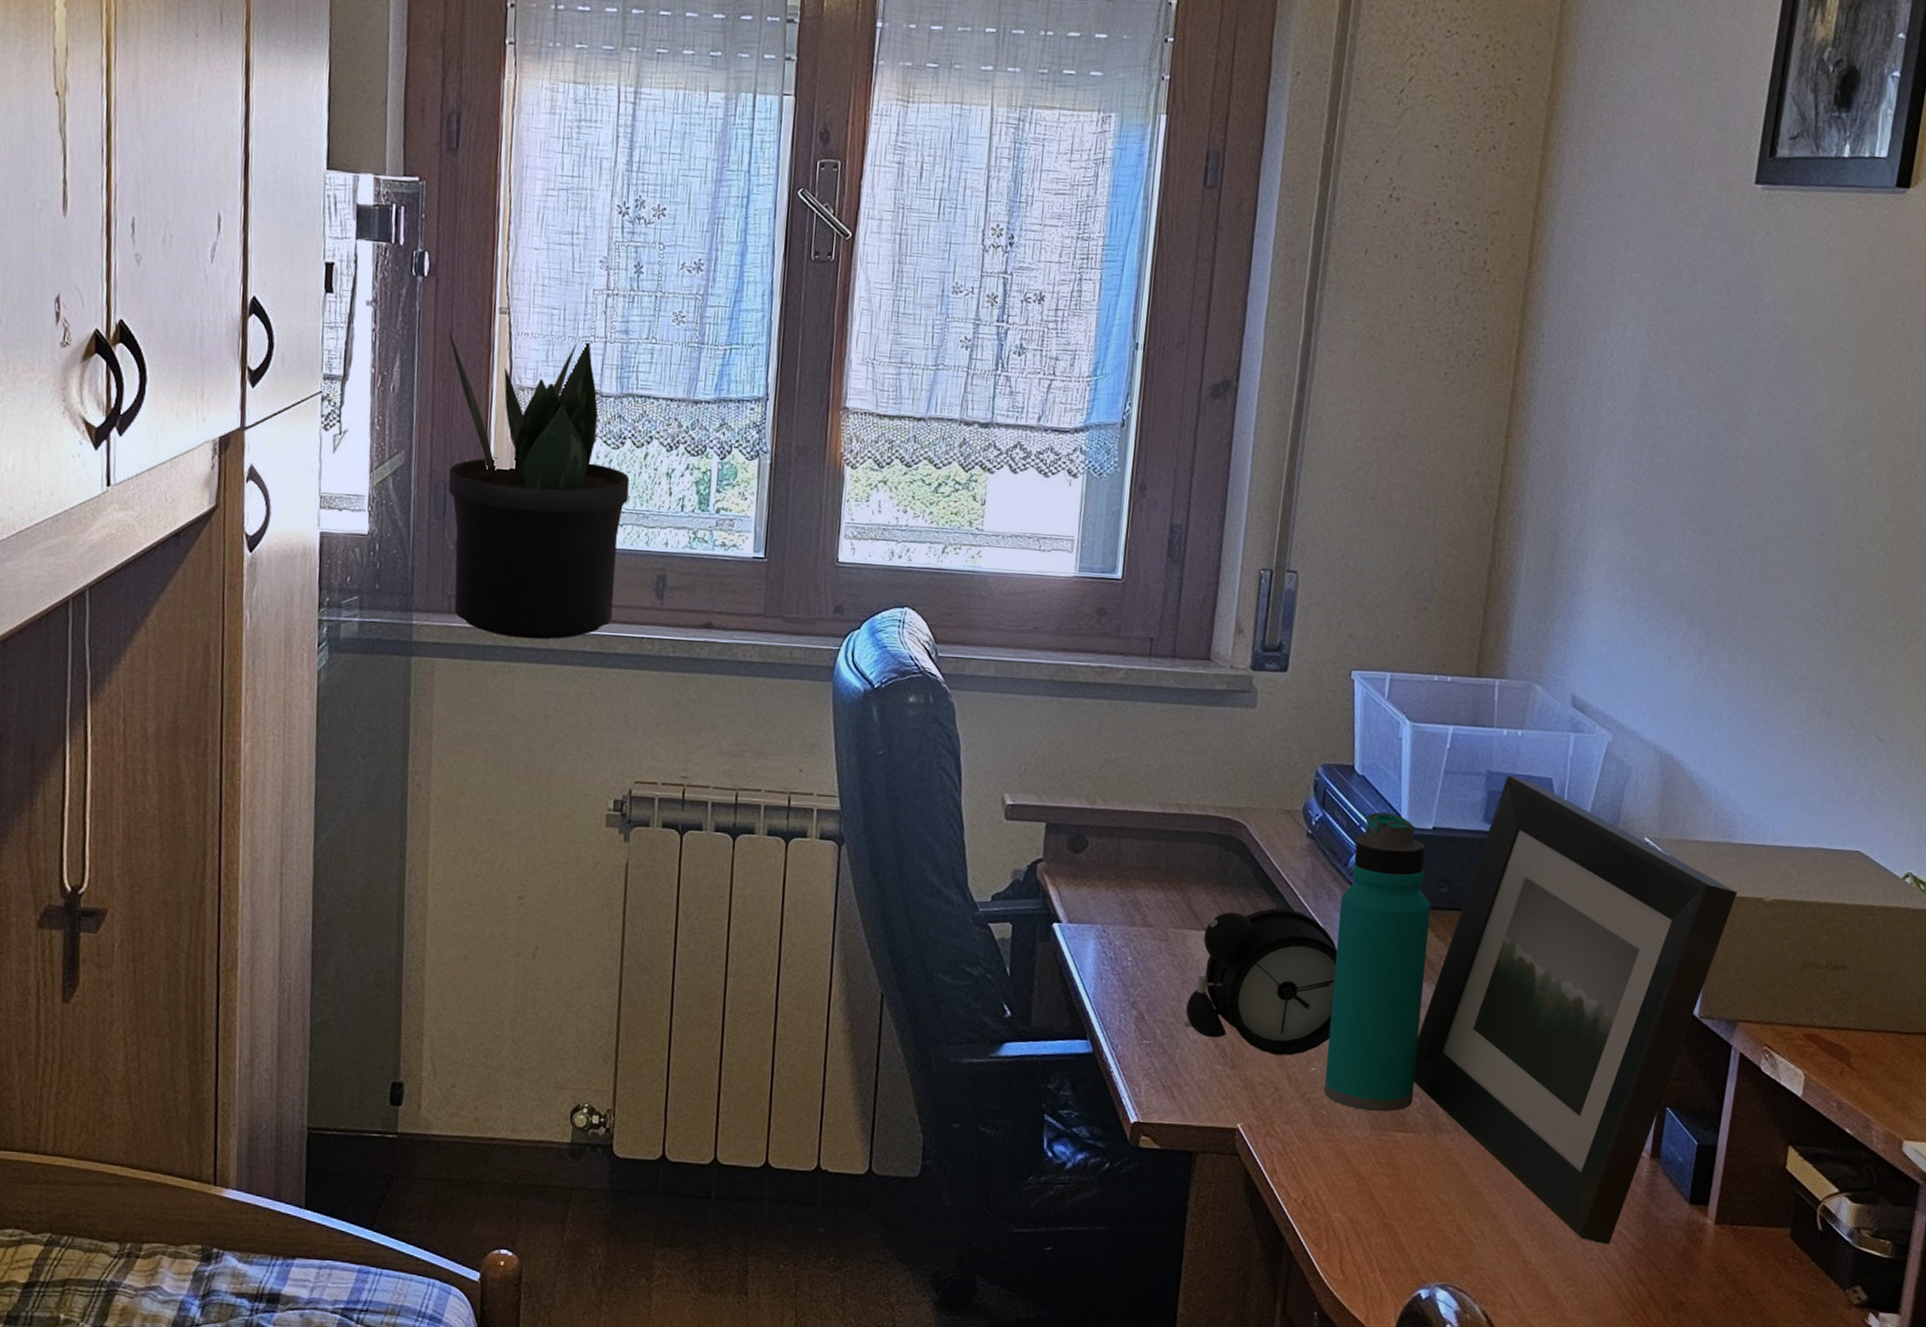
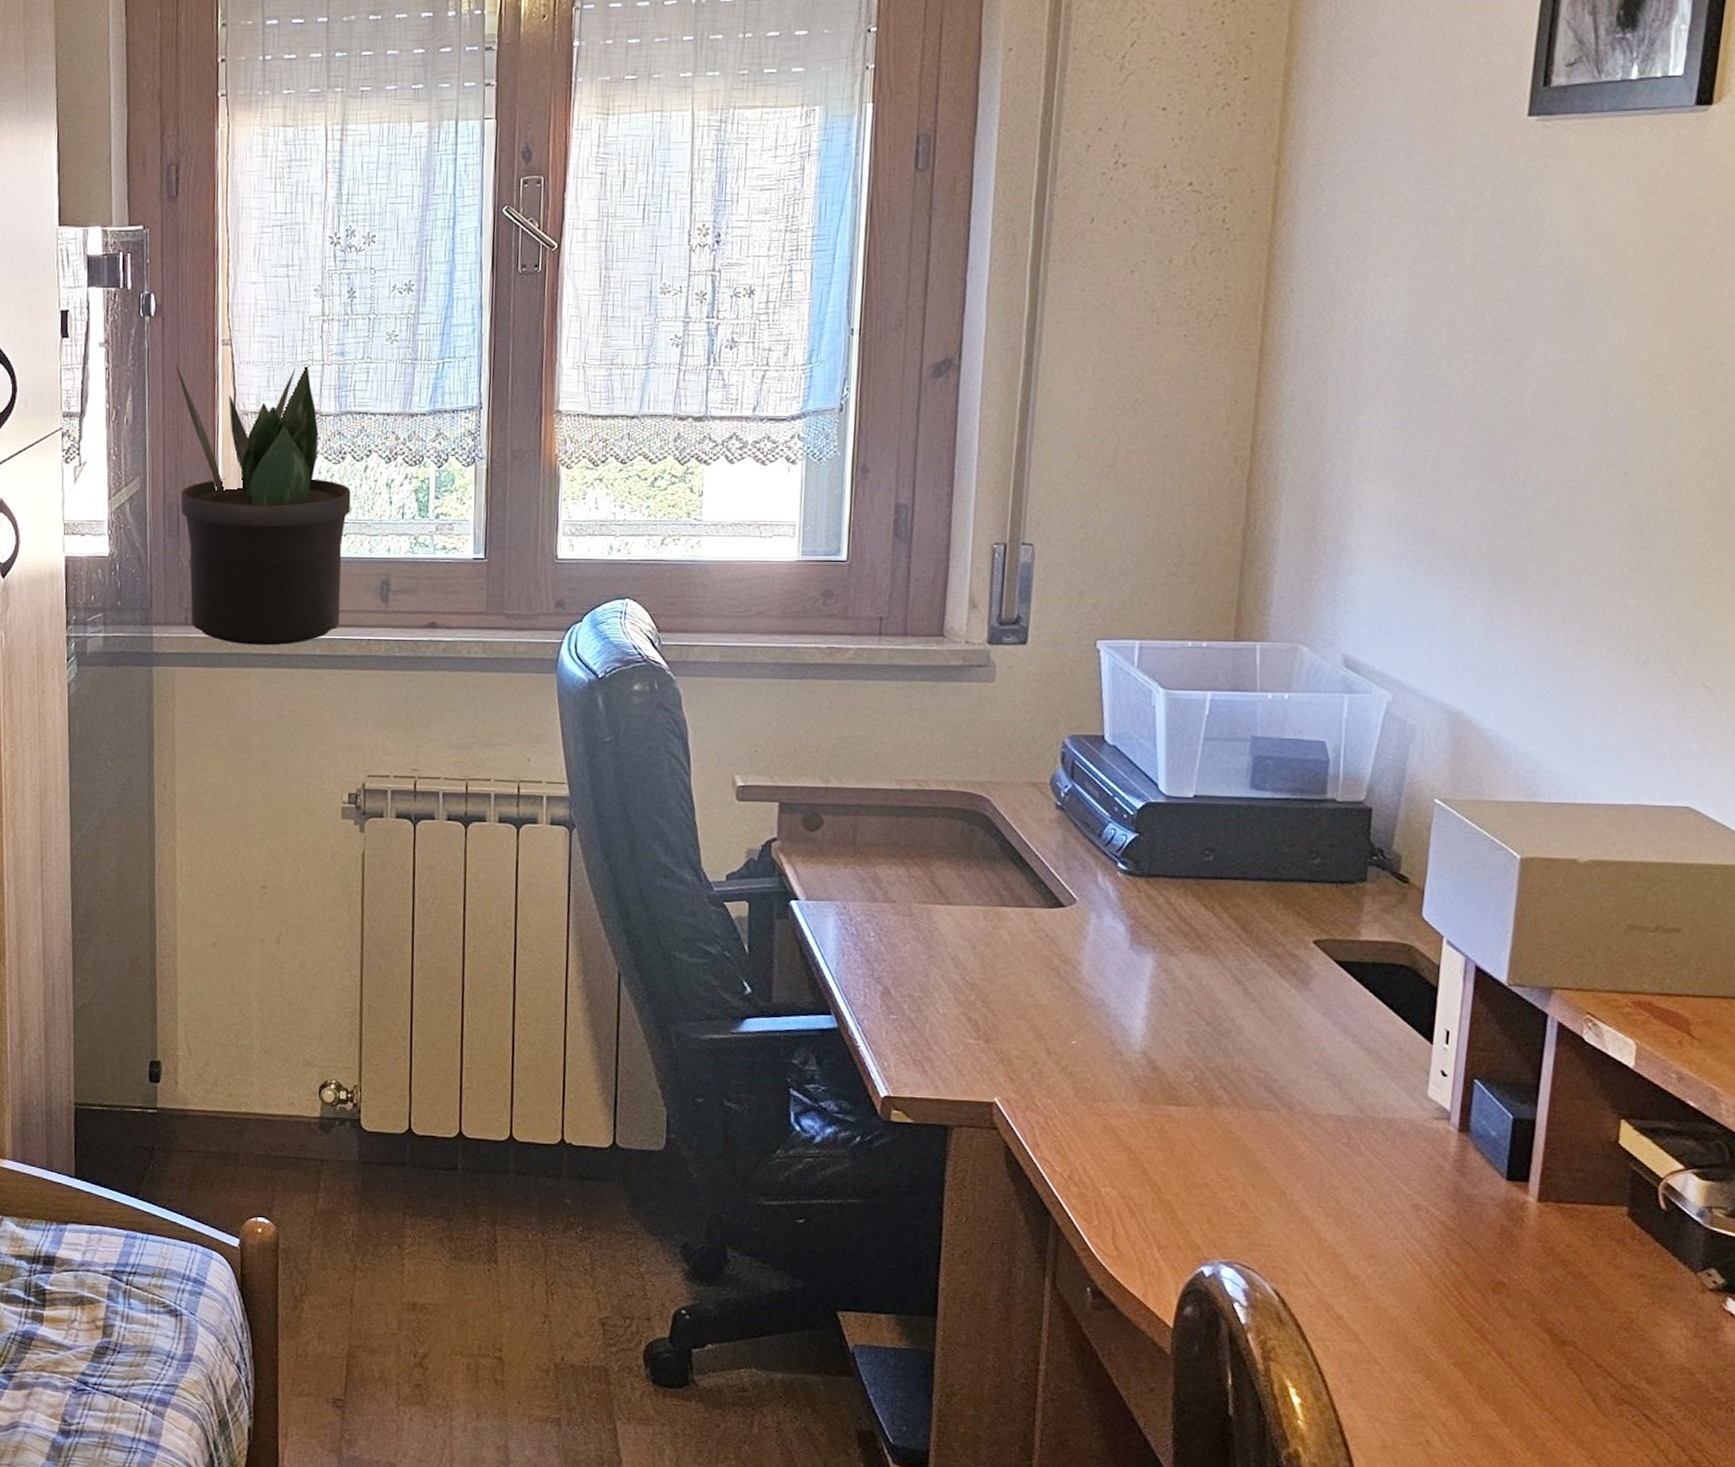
alarm clock: present [1183,908,1338,1055] -> none [932,881,1095,1029]
water bottle: present [1324,812,1431,1112] -> none [1087,782,1196,1086]
picture frame: present [1413,775,1737,1245] -> none [1184,739,1546,1222]

